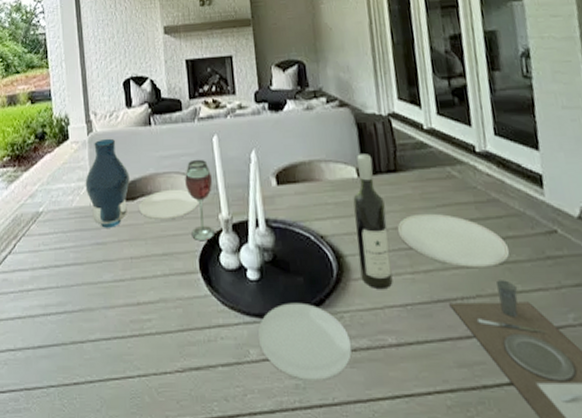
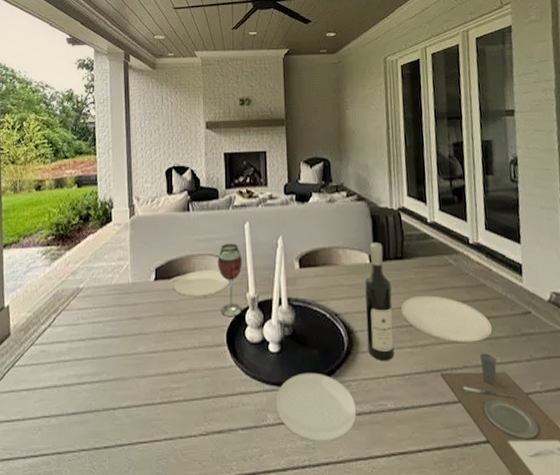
vase: present [85,138,130,228] -> none [125,222,167,304]

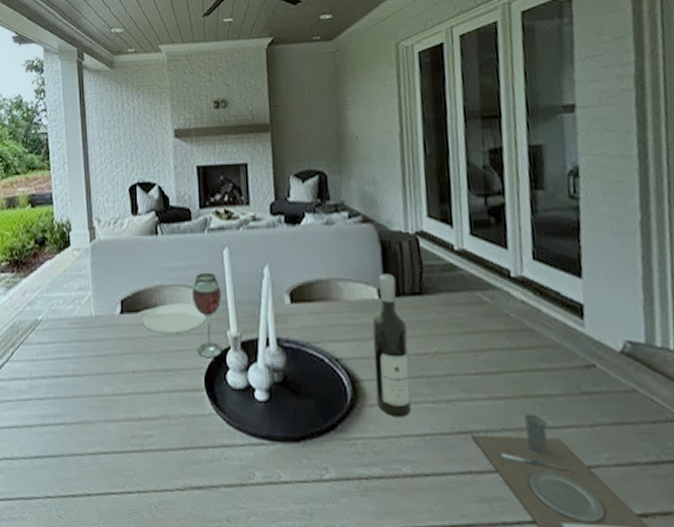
plate: present [275,372,357,443] -> none [263,426,364,508]
plate: present [400,295,493,344] -> none [419,340,542,401]

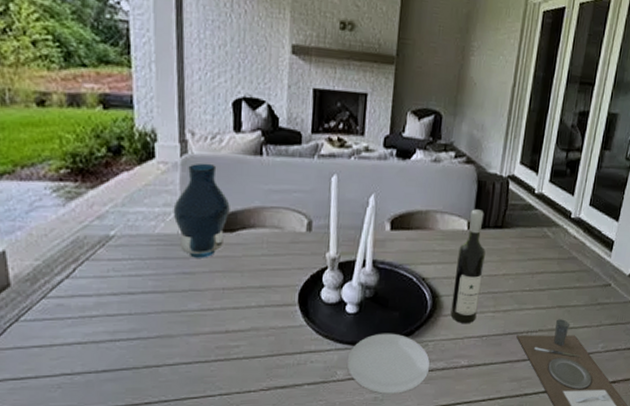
vase: none [86,246,134,340] -> present [173,163,230,258]
plate: present [143,302,207,335] -> none [238,224,307,255]
wineglass: present [192,272,222,357] -> none [294,197,326,276]
plate: none [263,426,364,508] -> present [346,333,431,395]

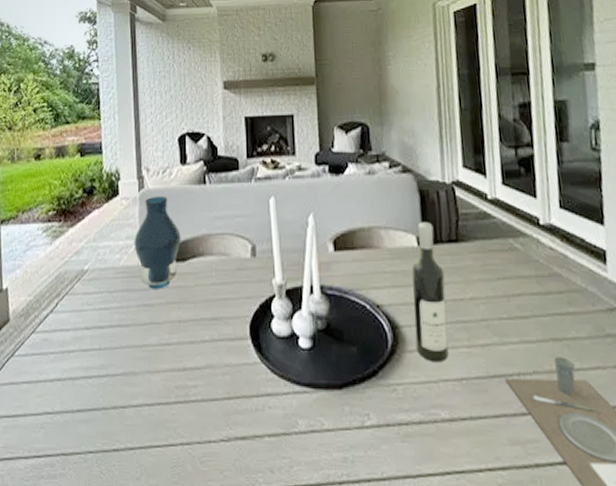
plate: present [346,333,431,395] -> none [307,373,404,455]

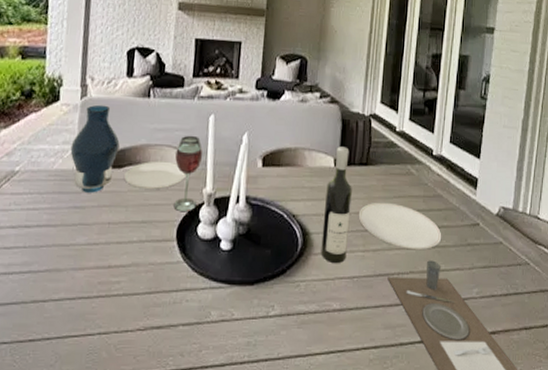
plate: none [189,251,253,283] -> present [124,161,186,190]
wineglass: none [239,221,268,305] -> present [174,135,203,211]
plate: none [455,285,570,344] -> present [358,202,442,250]

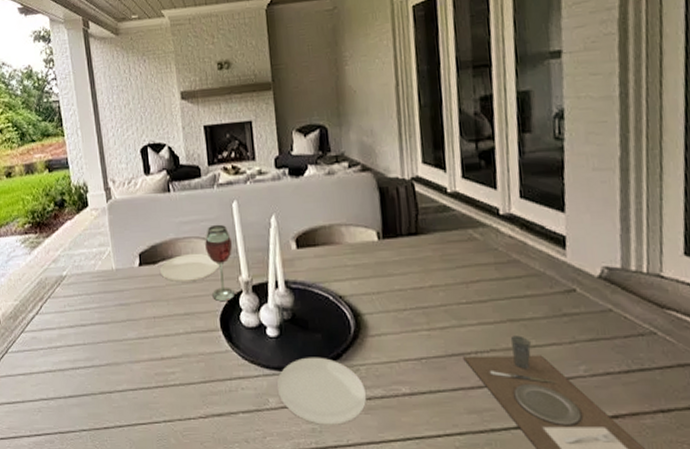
vase: present [70,104,120,193] -> none [106,205,151,290]
plate: none [220,271,303,340] -> present [276,357,367,426]
bottle: present [321,146,352,263] -> none [372,217,409,344]
plate: present [358,202,442,250] -> none [415,274,527,325]

